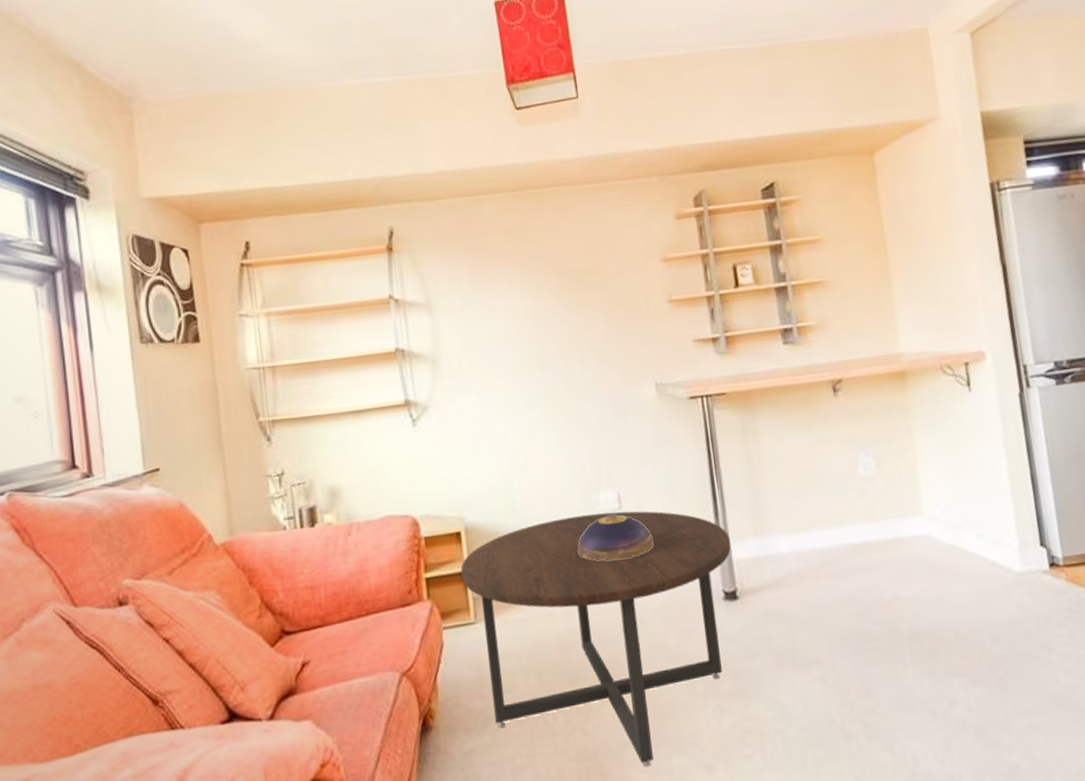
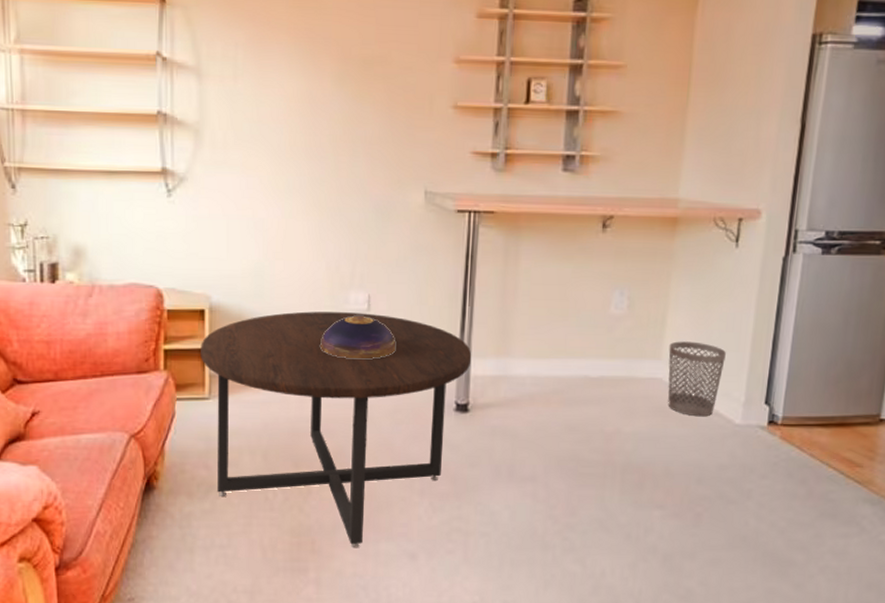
wastebasket: none [926,491,990,571] -> present [668,341,726,417]

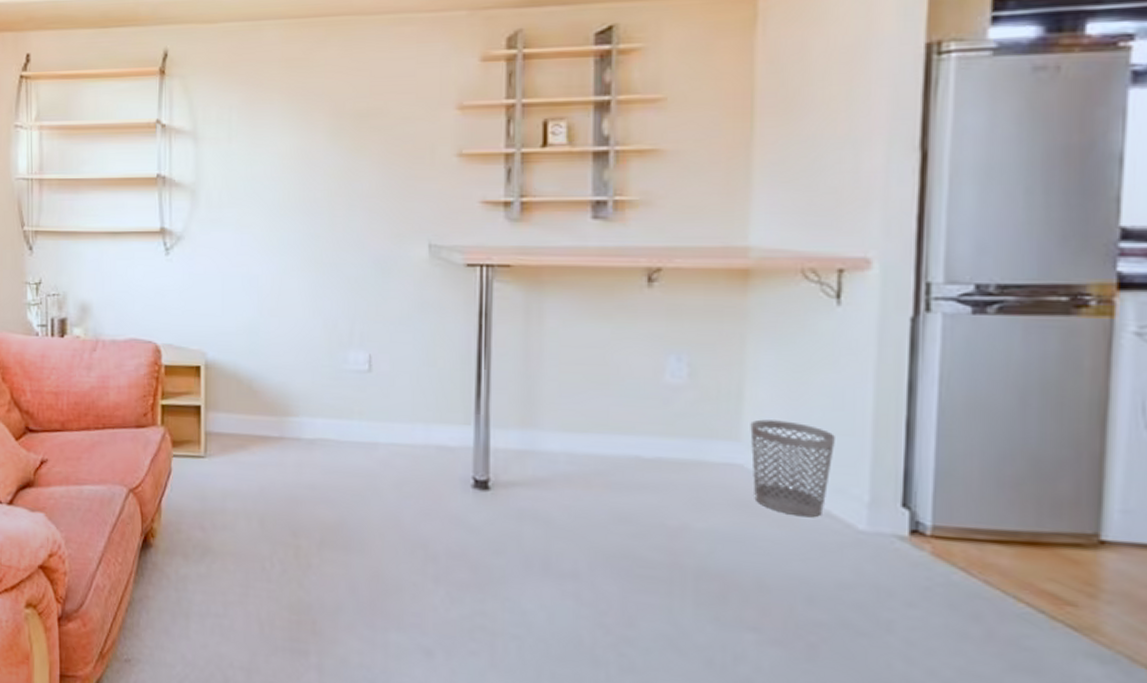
coffee table: present [200,311,472,548] -> none [196,370,491,636]
decorative bowl: present [320,316,396,359] -> none [318,377,402,424]

